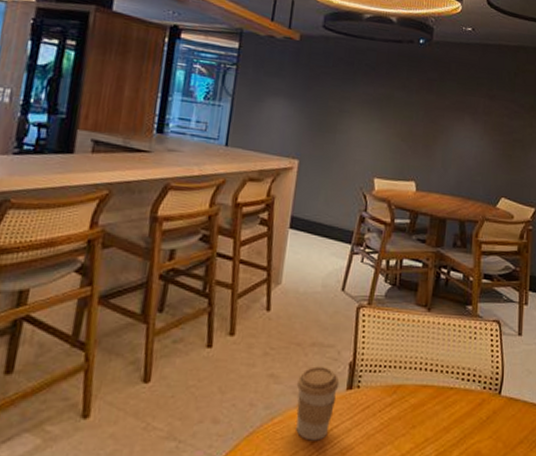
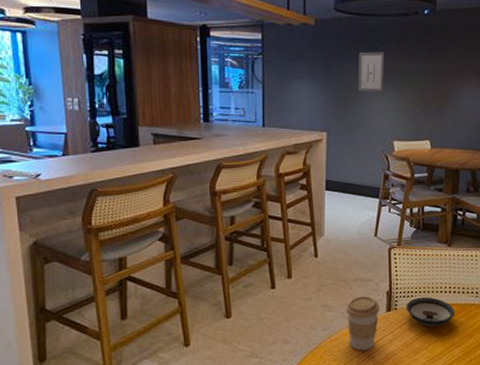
wall art: none [339,75,373,121] -> present [358,52,385,92]
saucer: none [371,373,431,414] -> present [406,297,455,327]

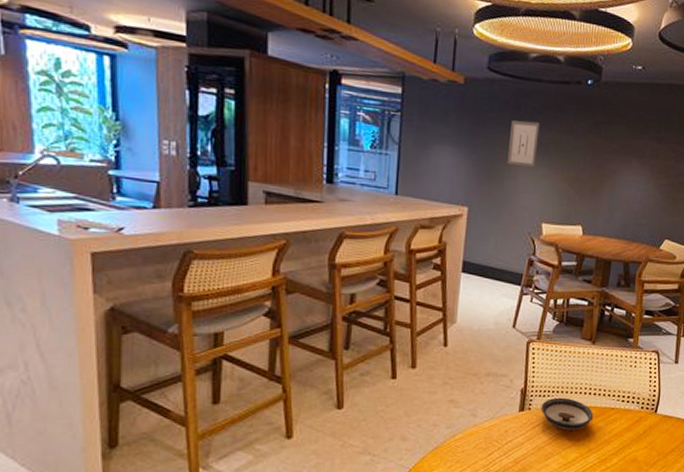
coffee cup: present [345,296,380,351] -> none [474,393,513,453]

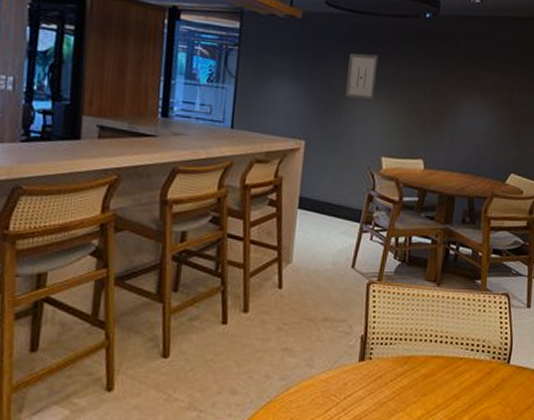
saucer: present [541,397,594,430] -> none [382,345,441,383]

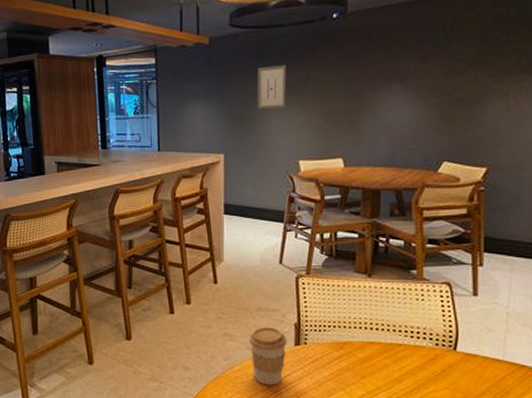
coffee cup: none [310,340,352,409] -> present [248,327,287,386]

